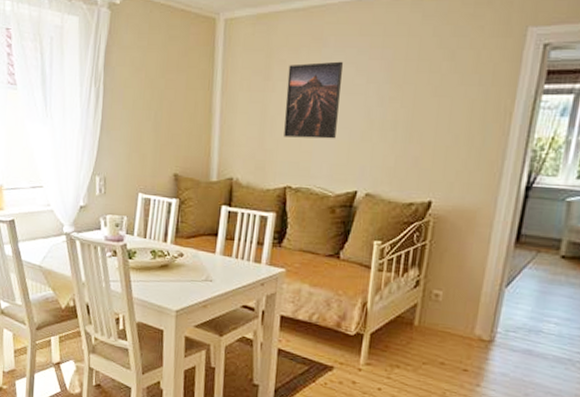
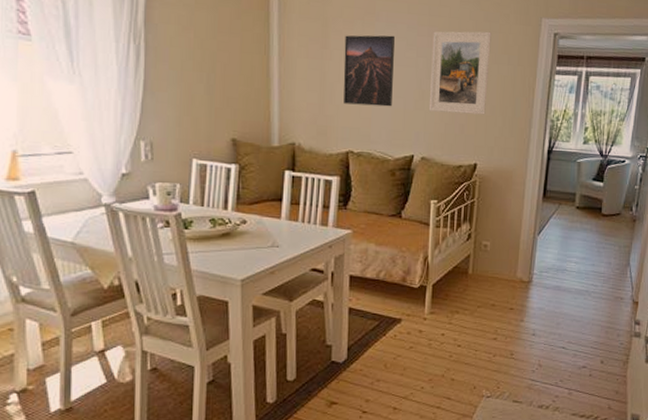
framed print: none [377,48,460,146] -> present [428,31,492,115]

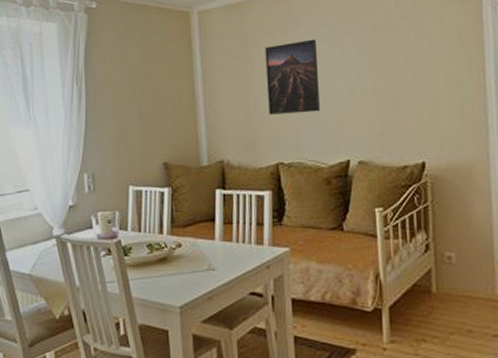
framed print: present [428,31,492,115] -> none [356,16,428,111]

